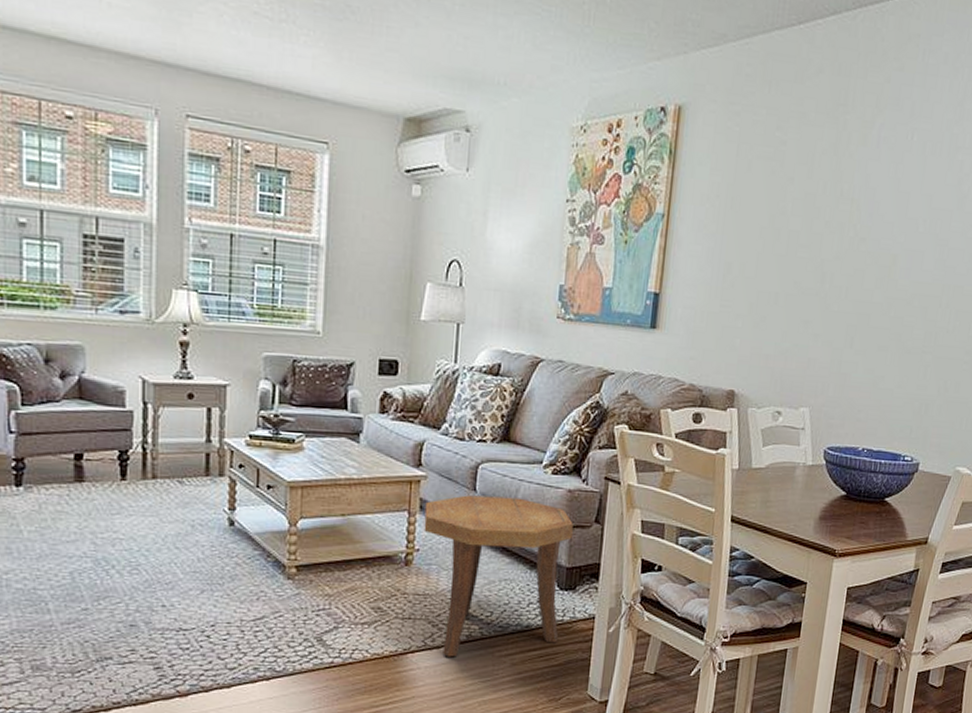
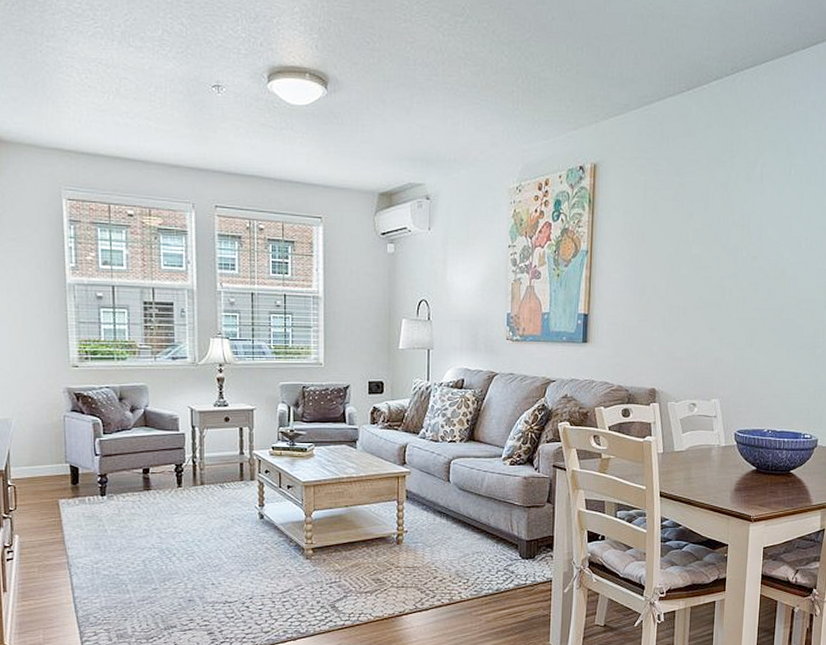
side table: present [424,495,573,657] -> none [410,485,530,617]

